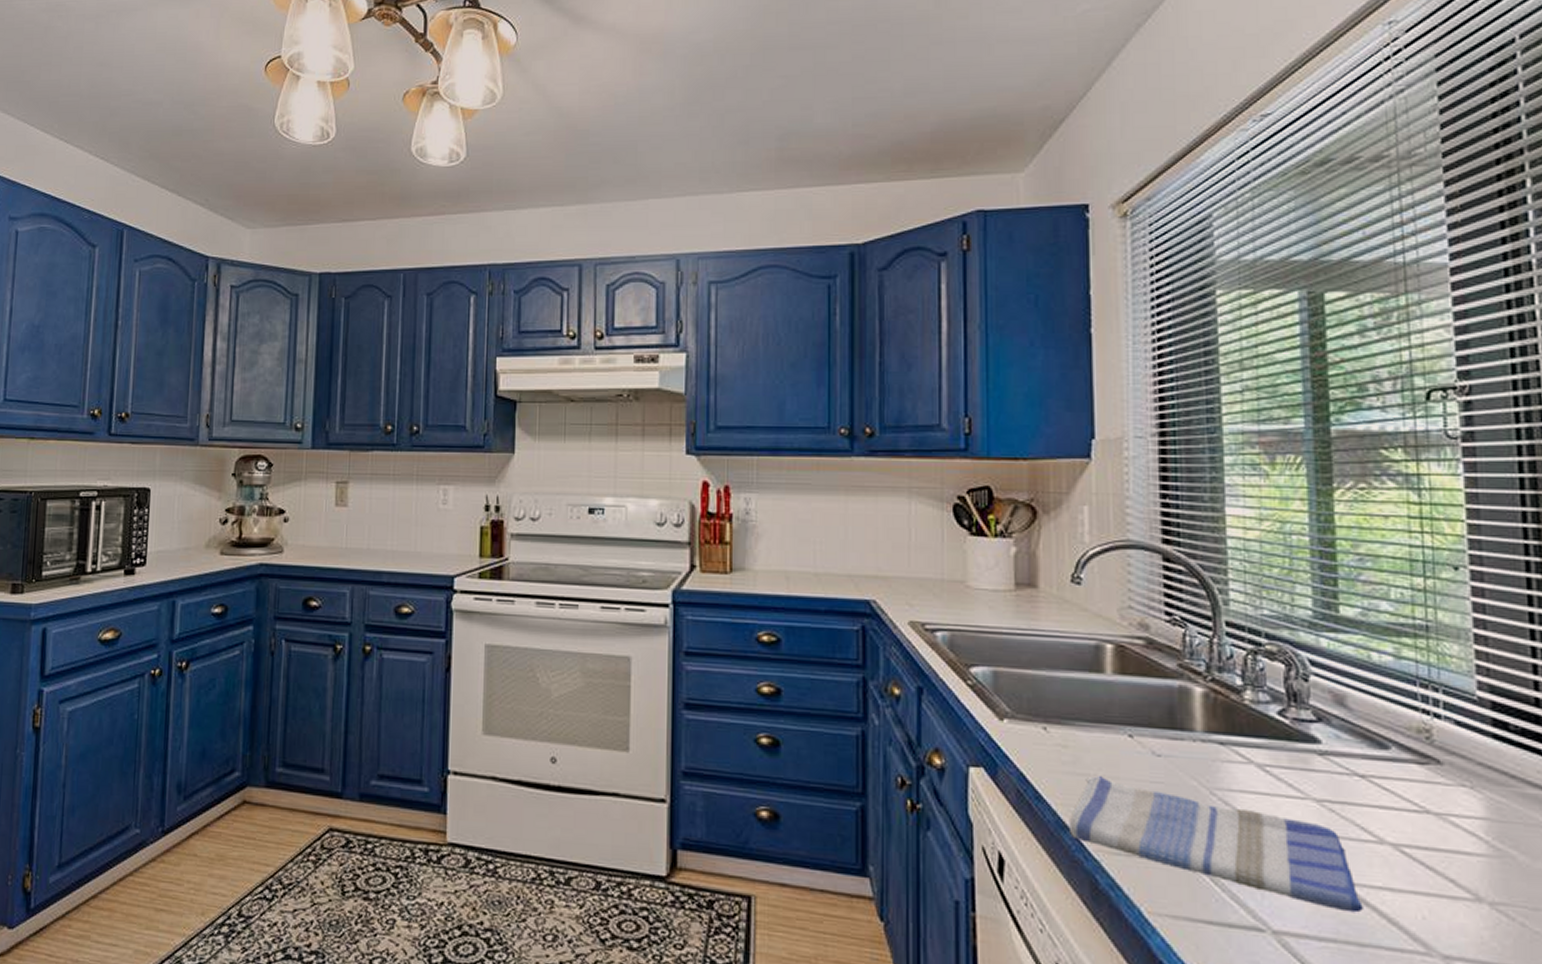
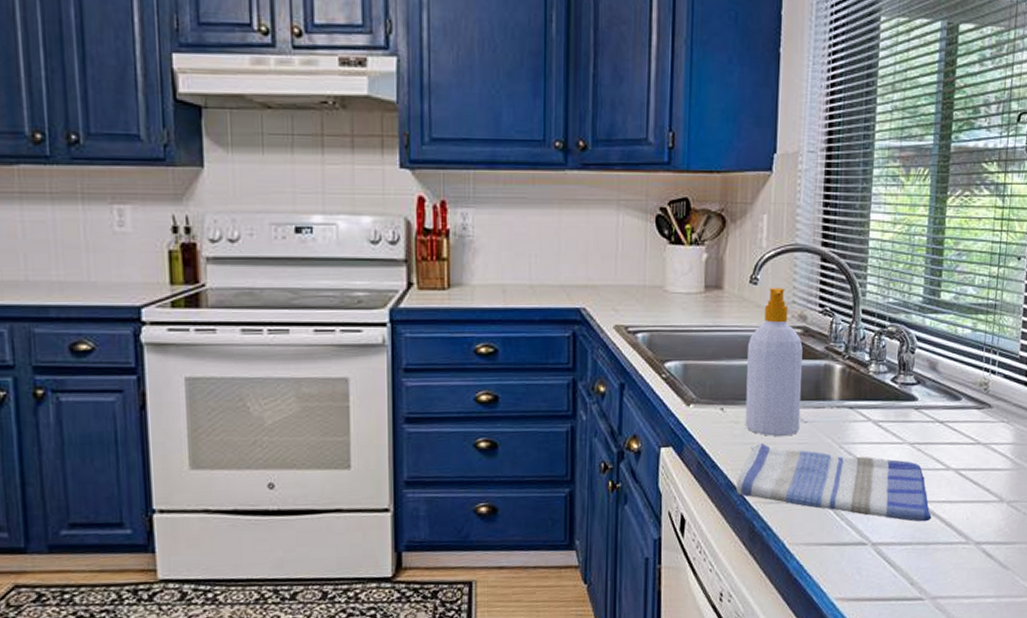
soap bottle: none [1072,589,1151,771] -> present [745,288,803,437]

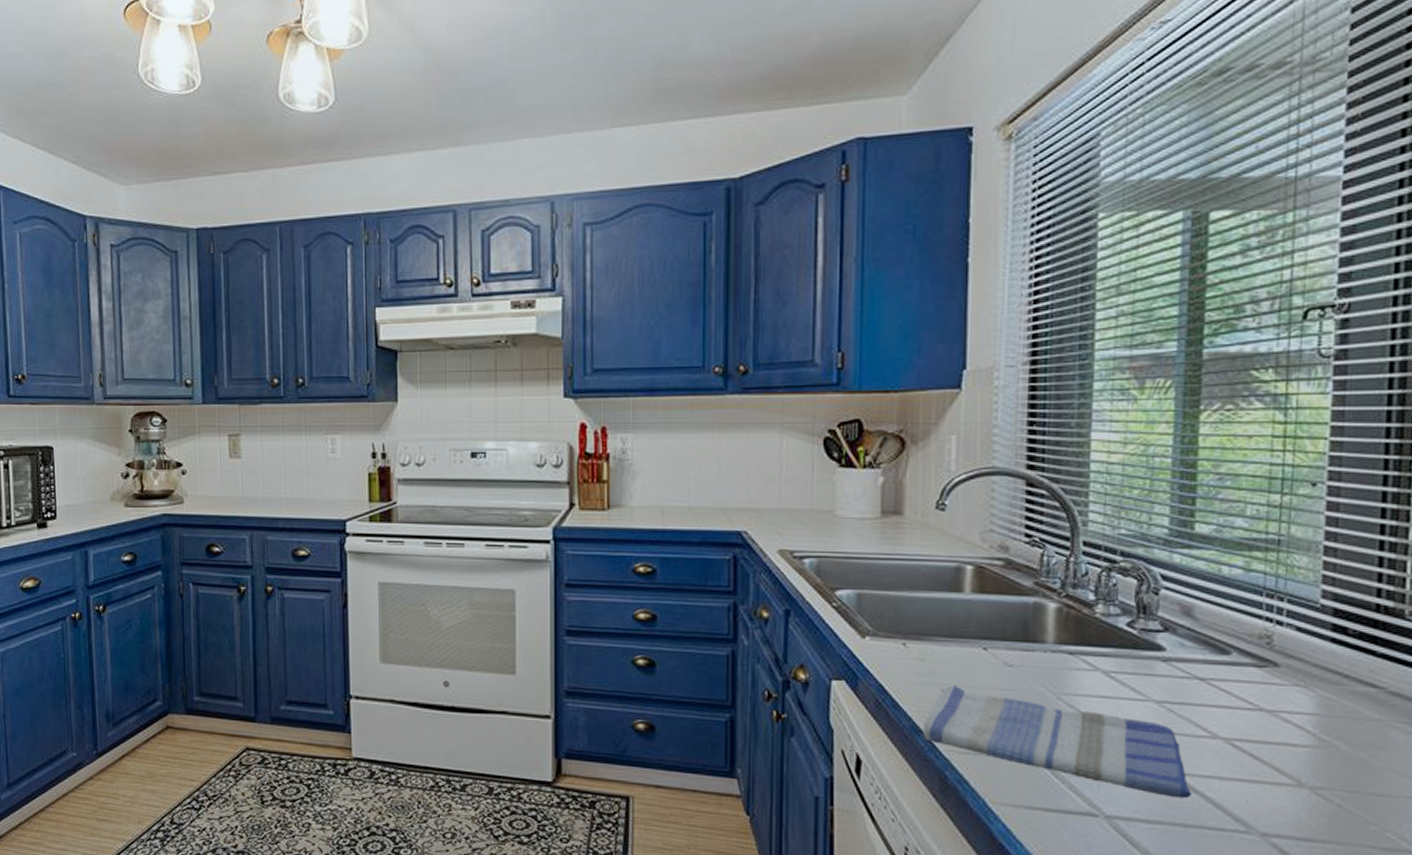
soap bottle: present [745,288,803,437] -> none [932,515,1005,680]

